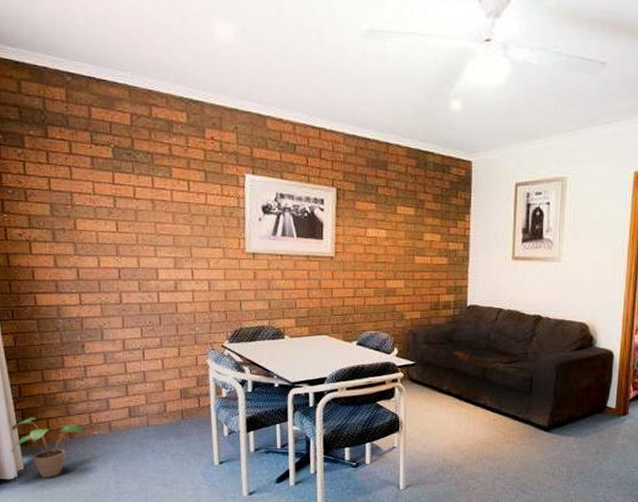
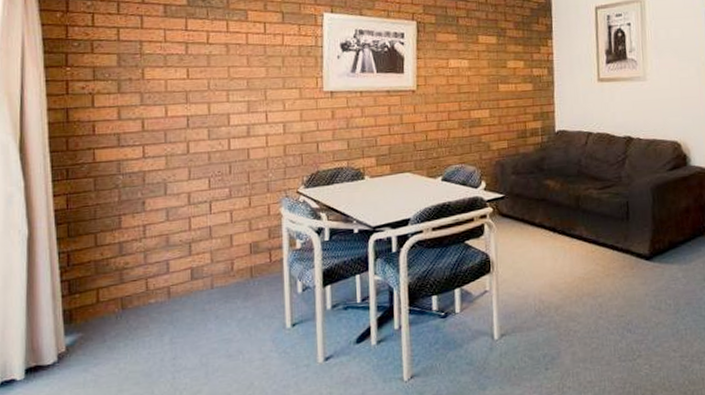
potted plant: present [11,416,84,477] -> none [52,287,139,360]

